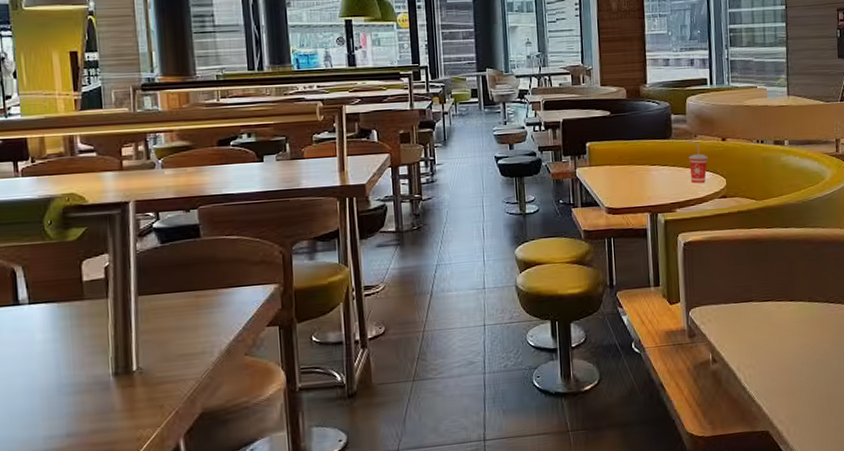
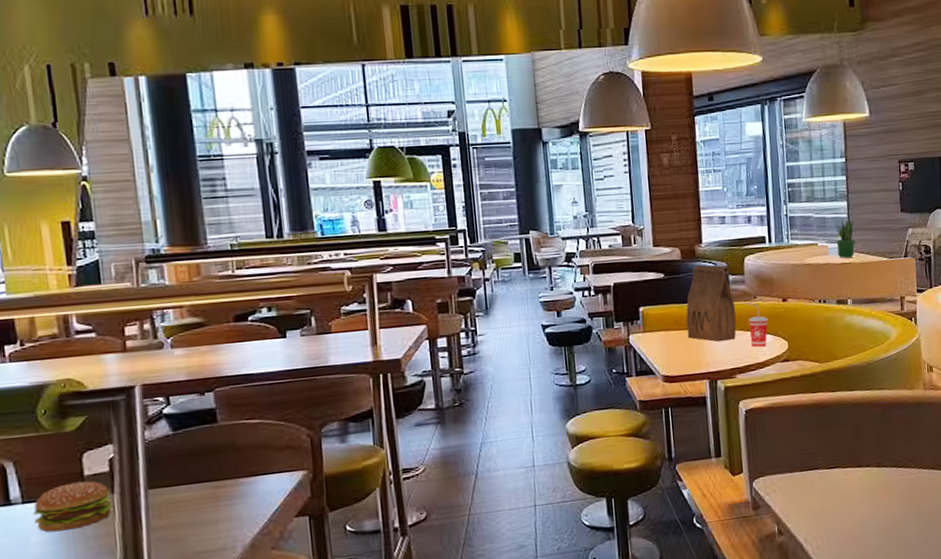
hamburger: none [37,286,107,331] -> present [32,480,113,532]
paper bag: none [629,104,678,178] -> present [686,264,737,342]
planter: none [774,64,793,102] -> present [836,219,855,259]

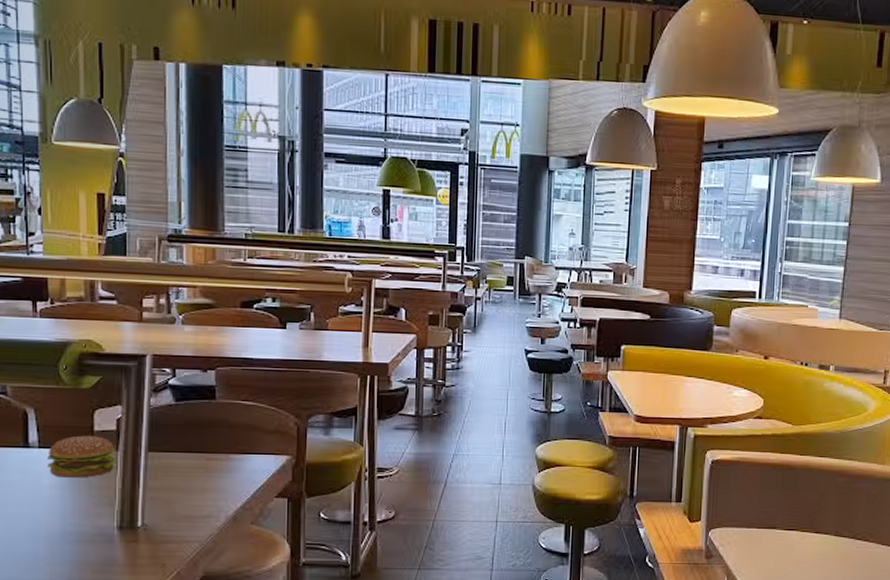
paper bag: present [686,264,737,342] -> none [664,312,716,391]
beverage cup: present [744,302,769,348] -> none [725,354,747,401]
planter: present [836,219,855,259] -> none [826,285,848,325]

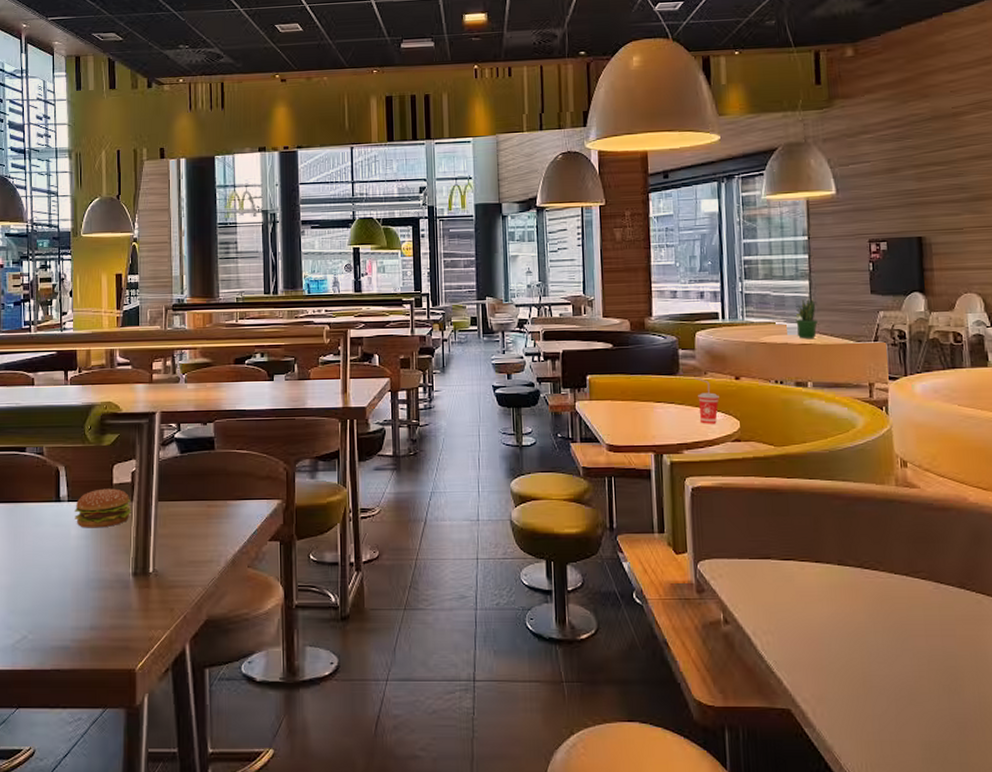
beverage cup: none [725,354,747,401] -> present [694,377,719,424]
planter: none [826,285,848,325] -> present [796,299,818,340]

